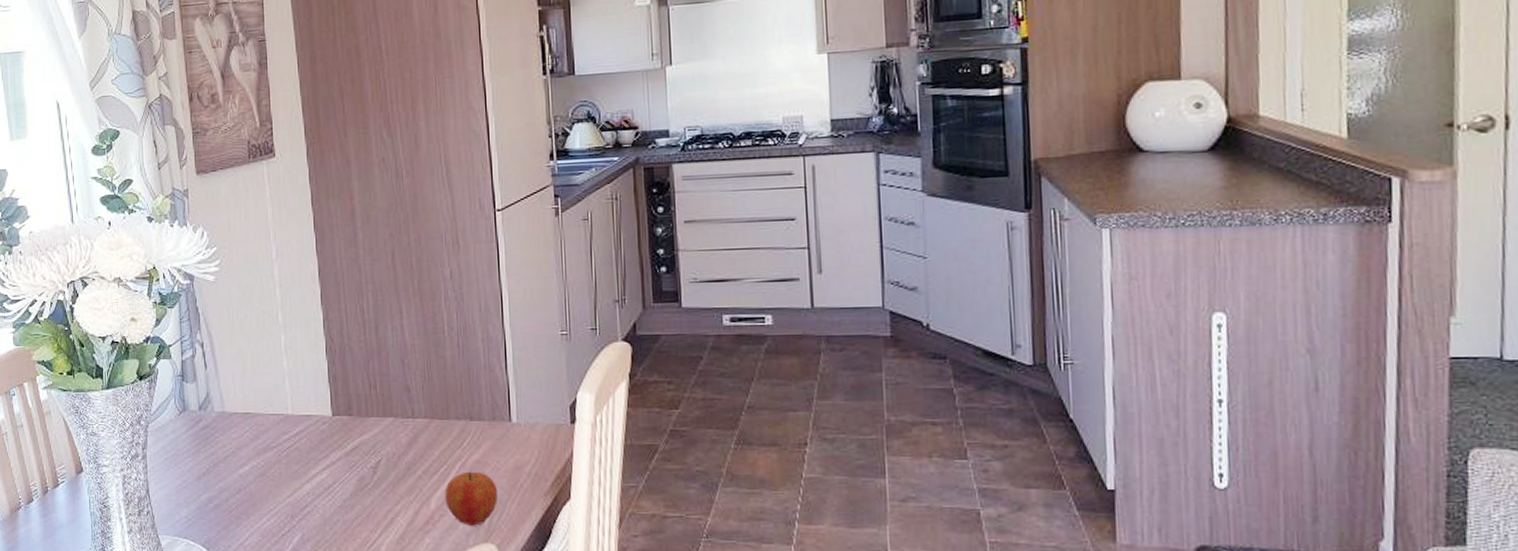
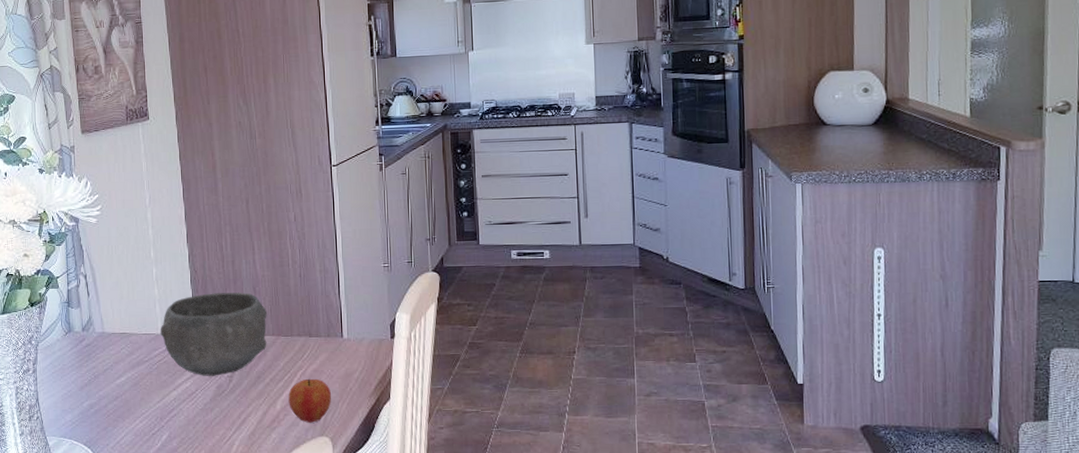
bowl: none [290,365,418,466] -> present [160,292,267,376]

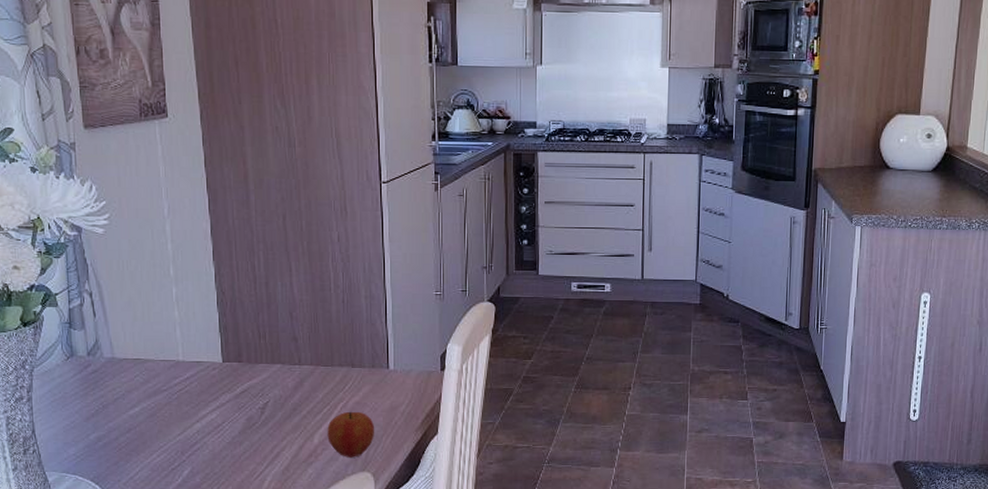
bowl: present [160,292,267,376] -> none [181,317,305,407]

